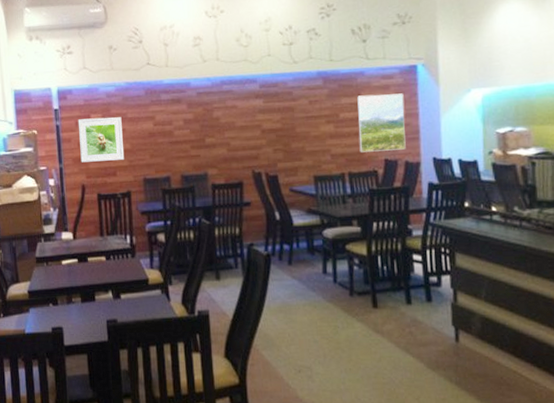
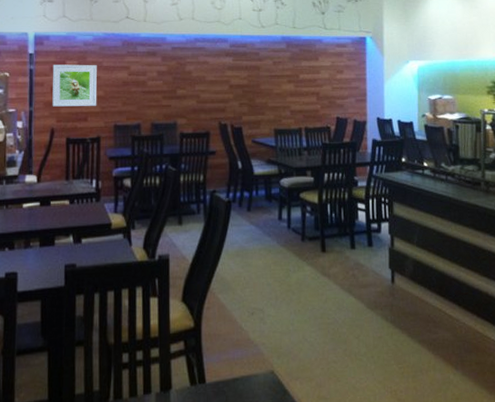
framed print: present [357,93,406,153] -> none [315,60,355,110]

